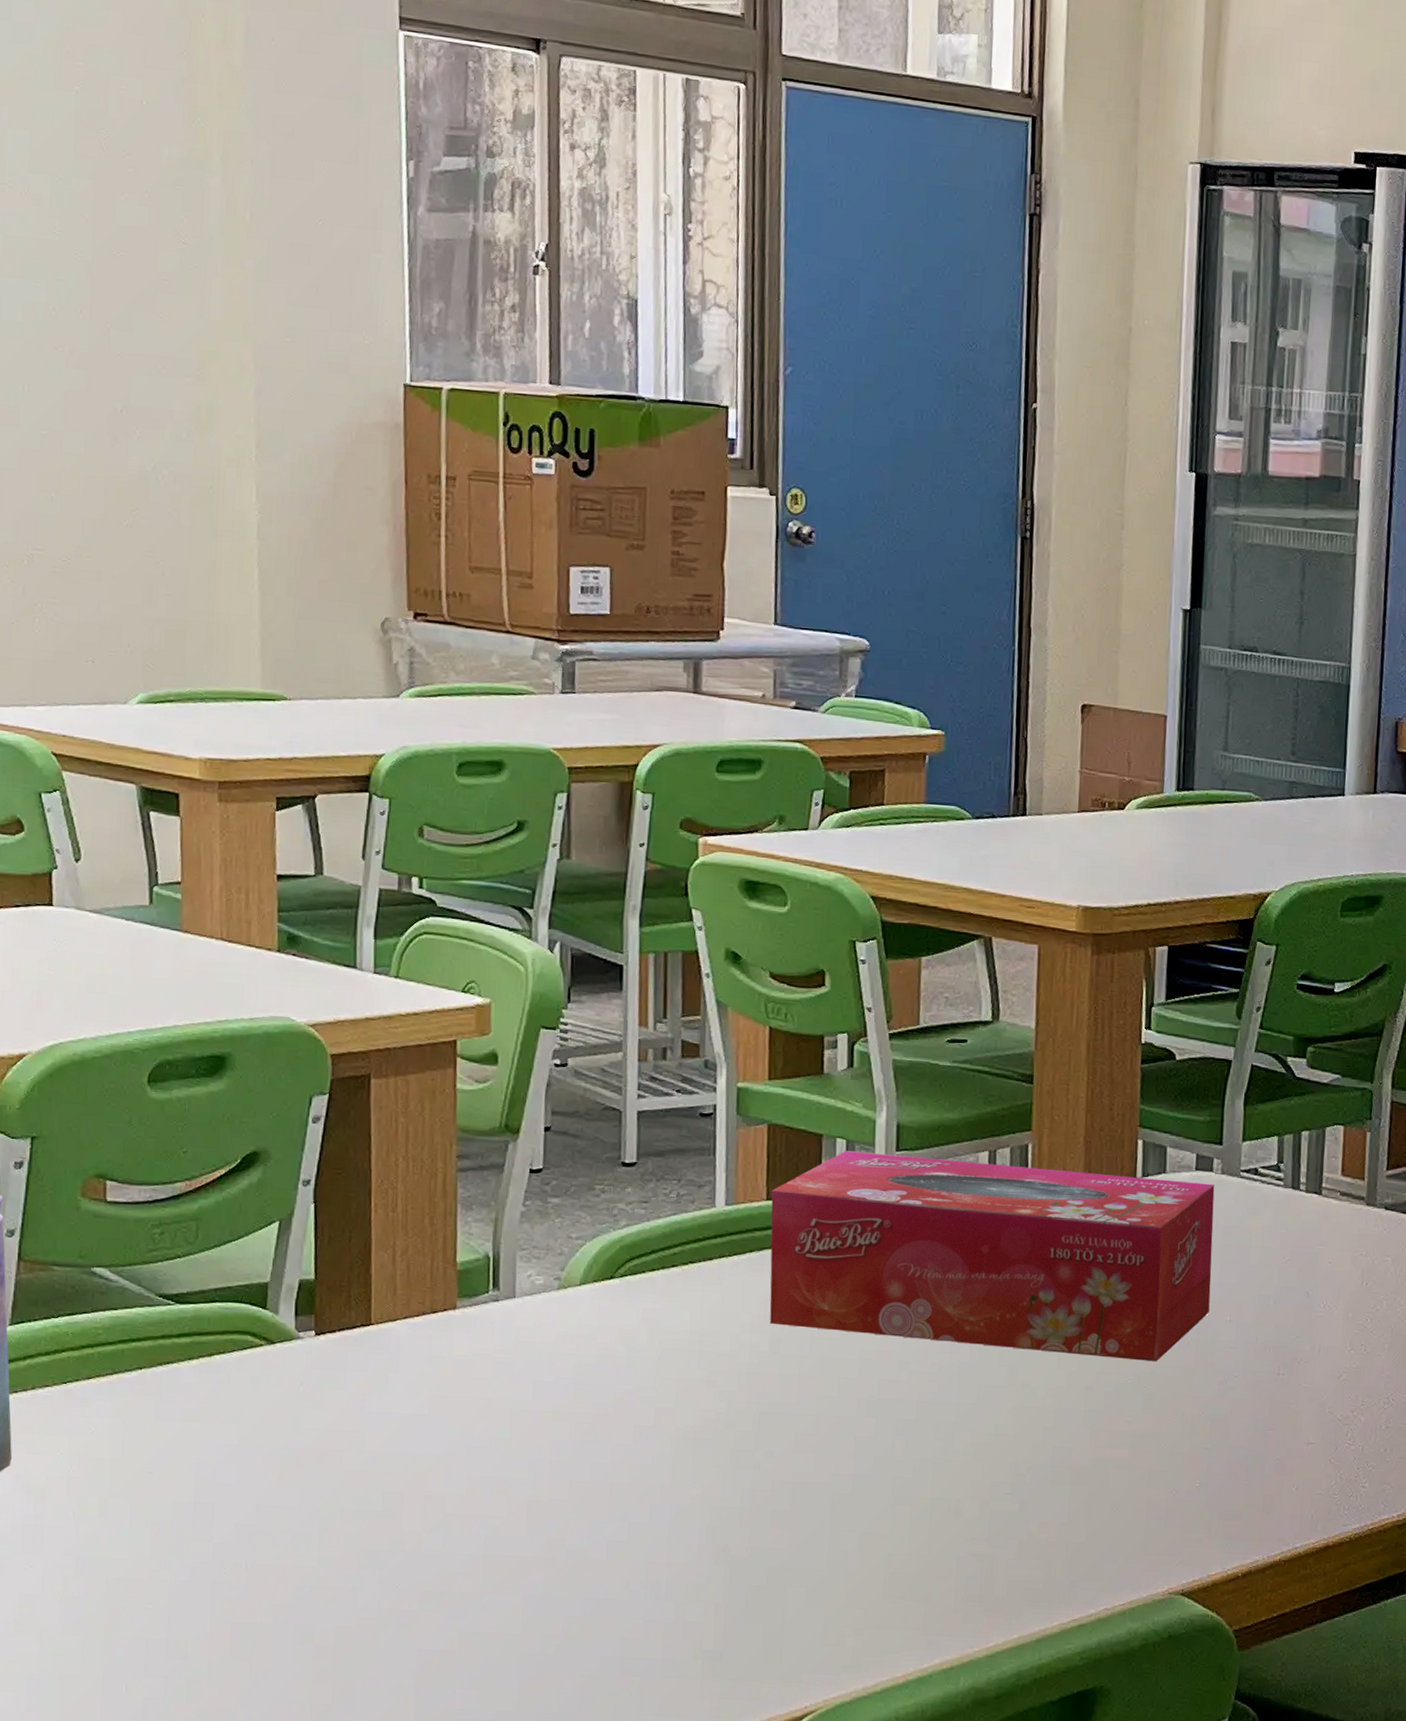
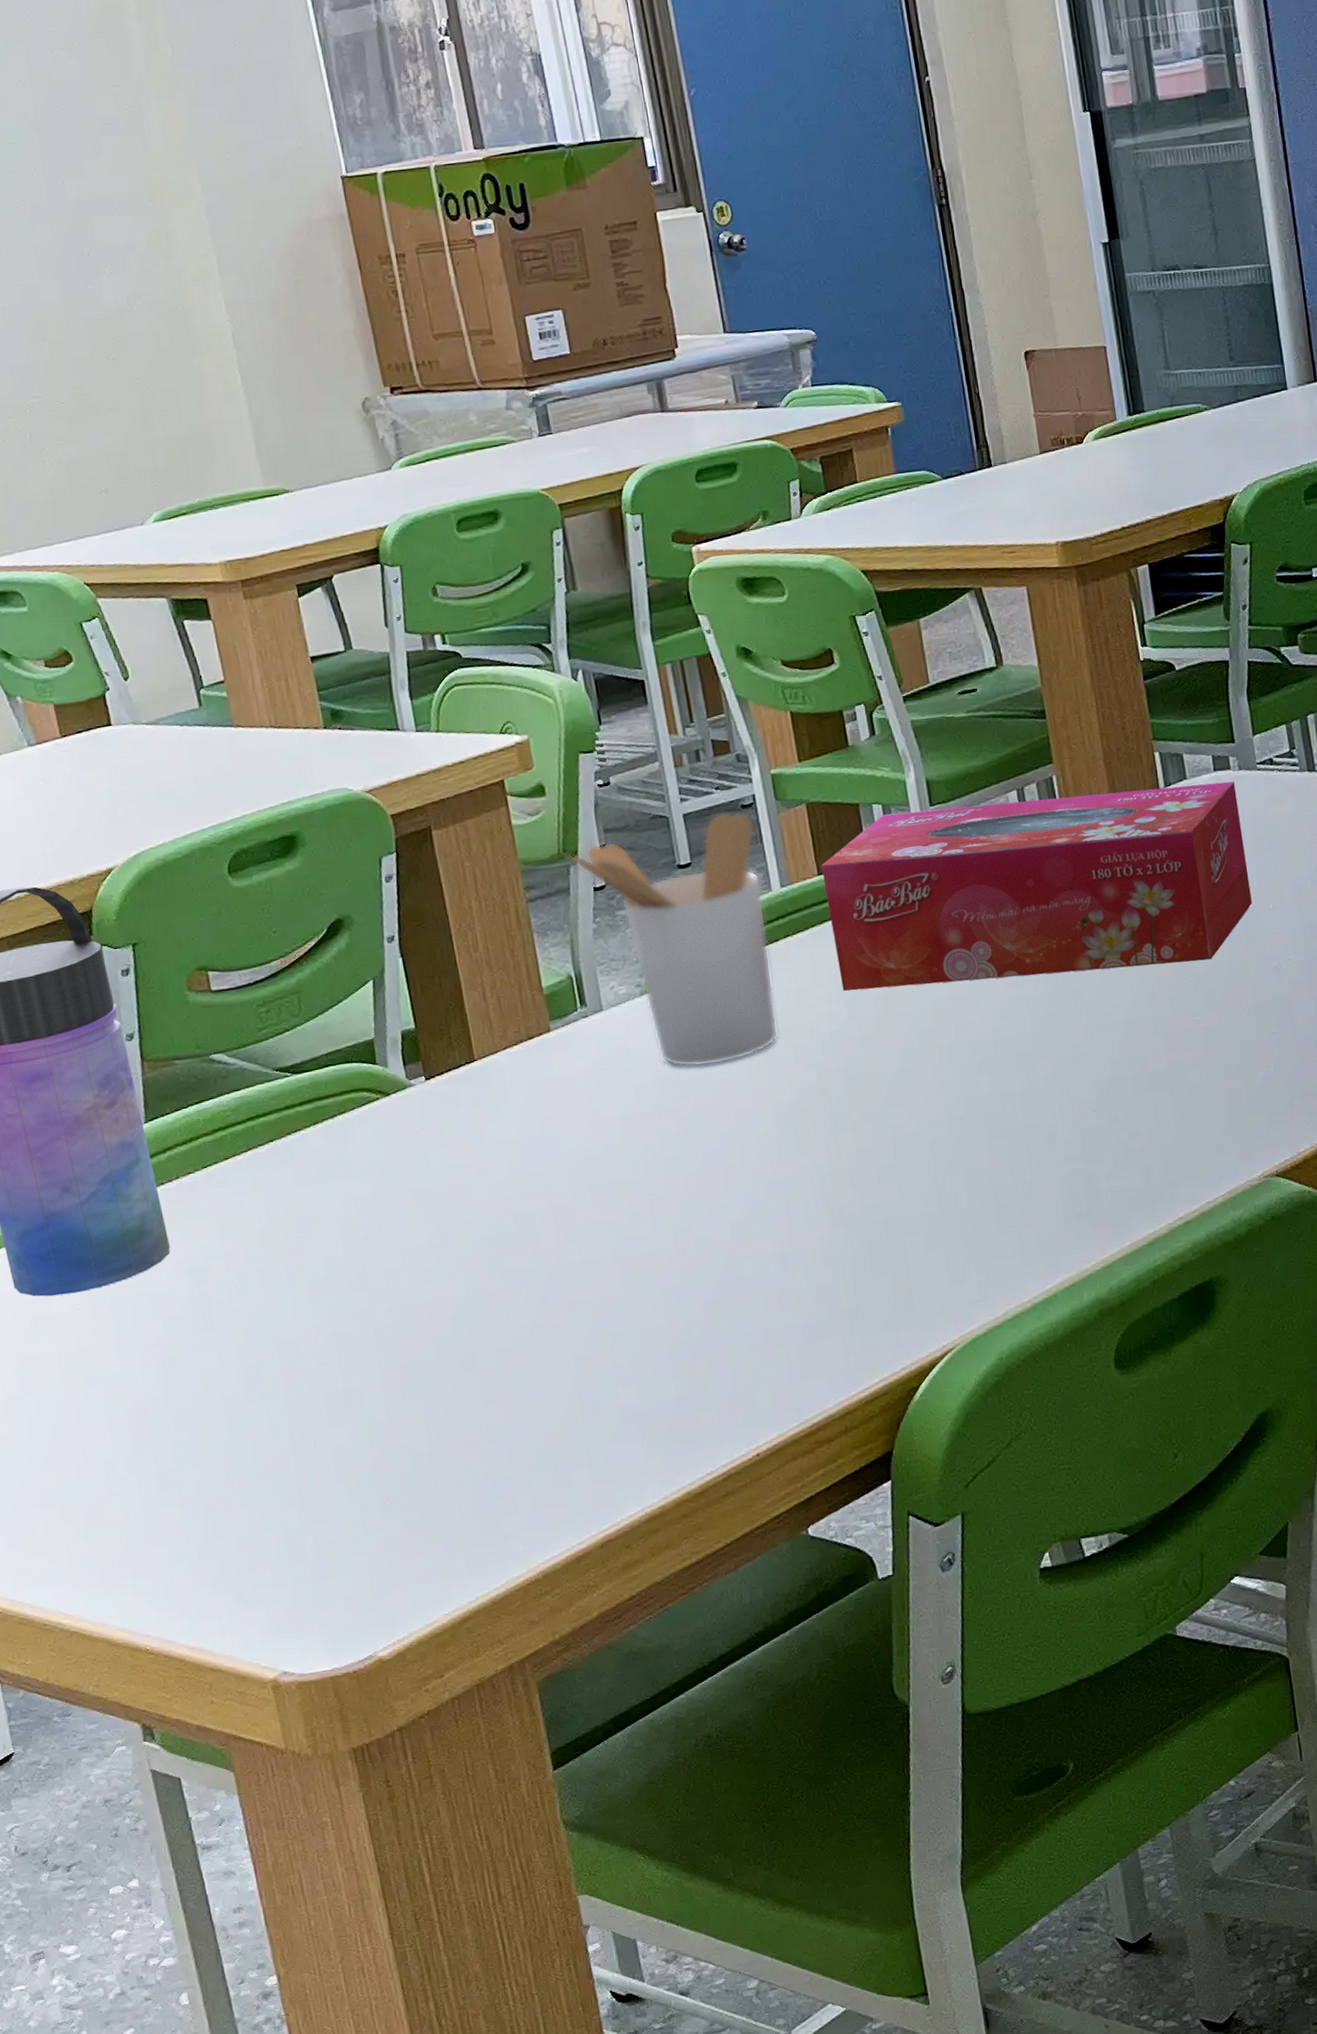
utensil holder: none [504,1116,710,1376] -> present [563,812,779,1068]

